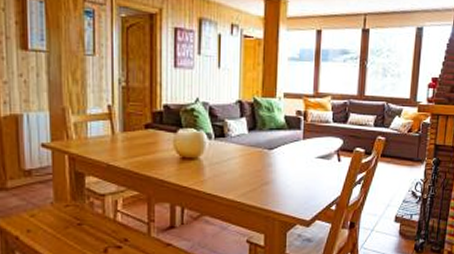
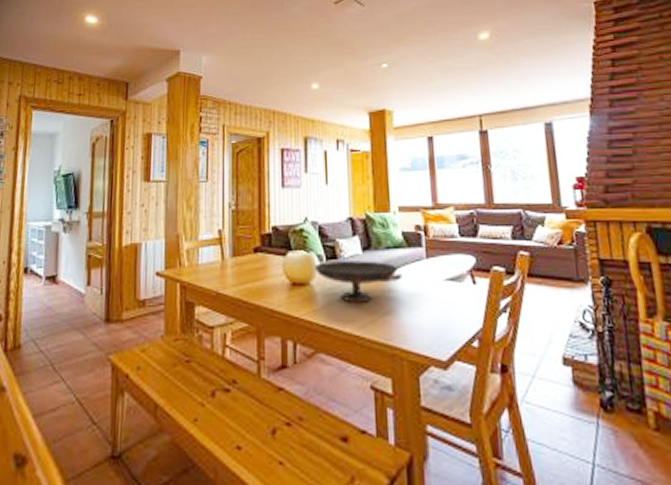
decorative bowl: none [204,139,282,175] -> present [315,260,403,303]

